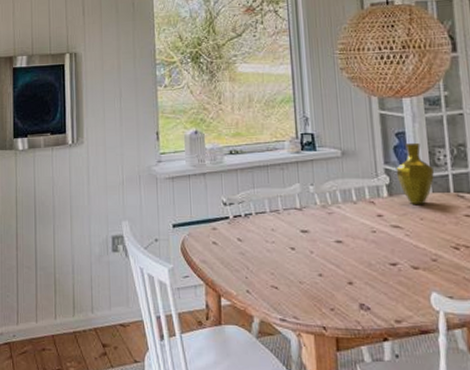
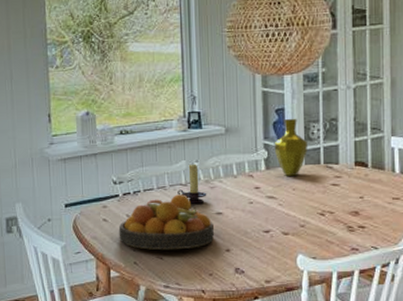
fruit bowl: none [229,219,334,280] -> present [118,194,214,250]
candle holder: none [292,186,325,230] -> present [177,162,207,204]

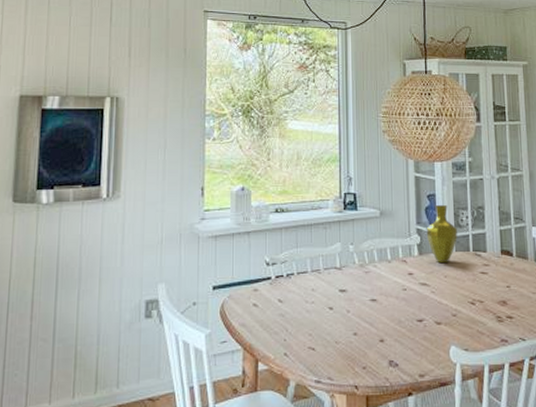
fruit bowl: present [118,194,214,250] -> none [269,278,368,340]
candle holder: present [177,162,207,204] -> none [332,245,362,289]

